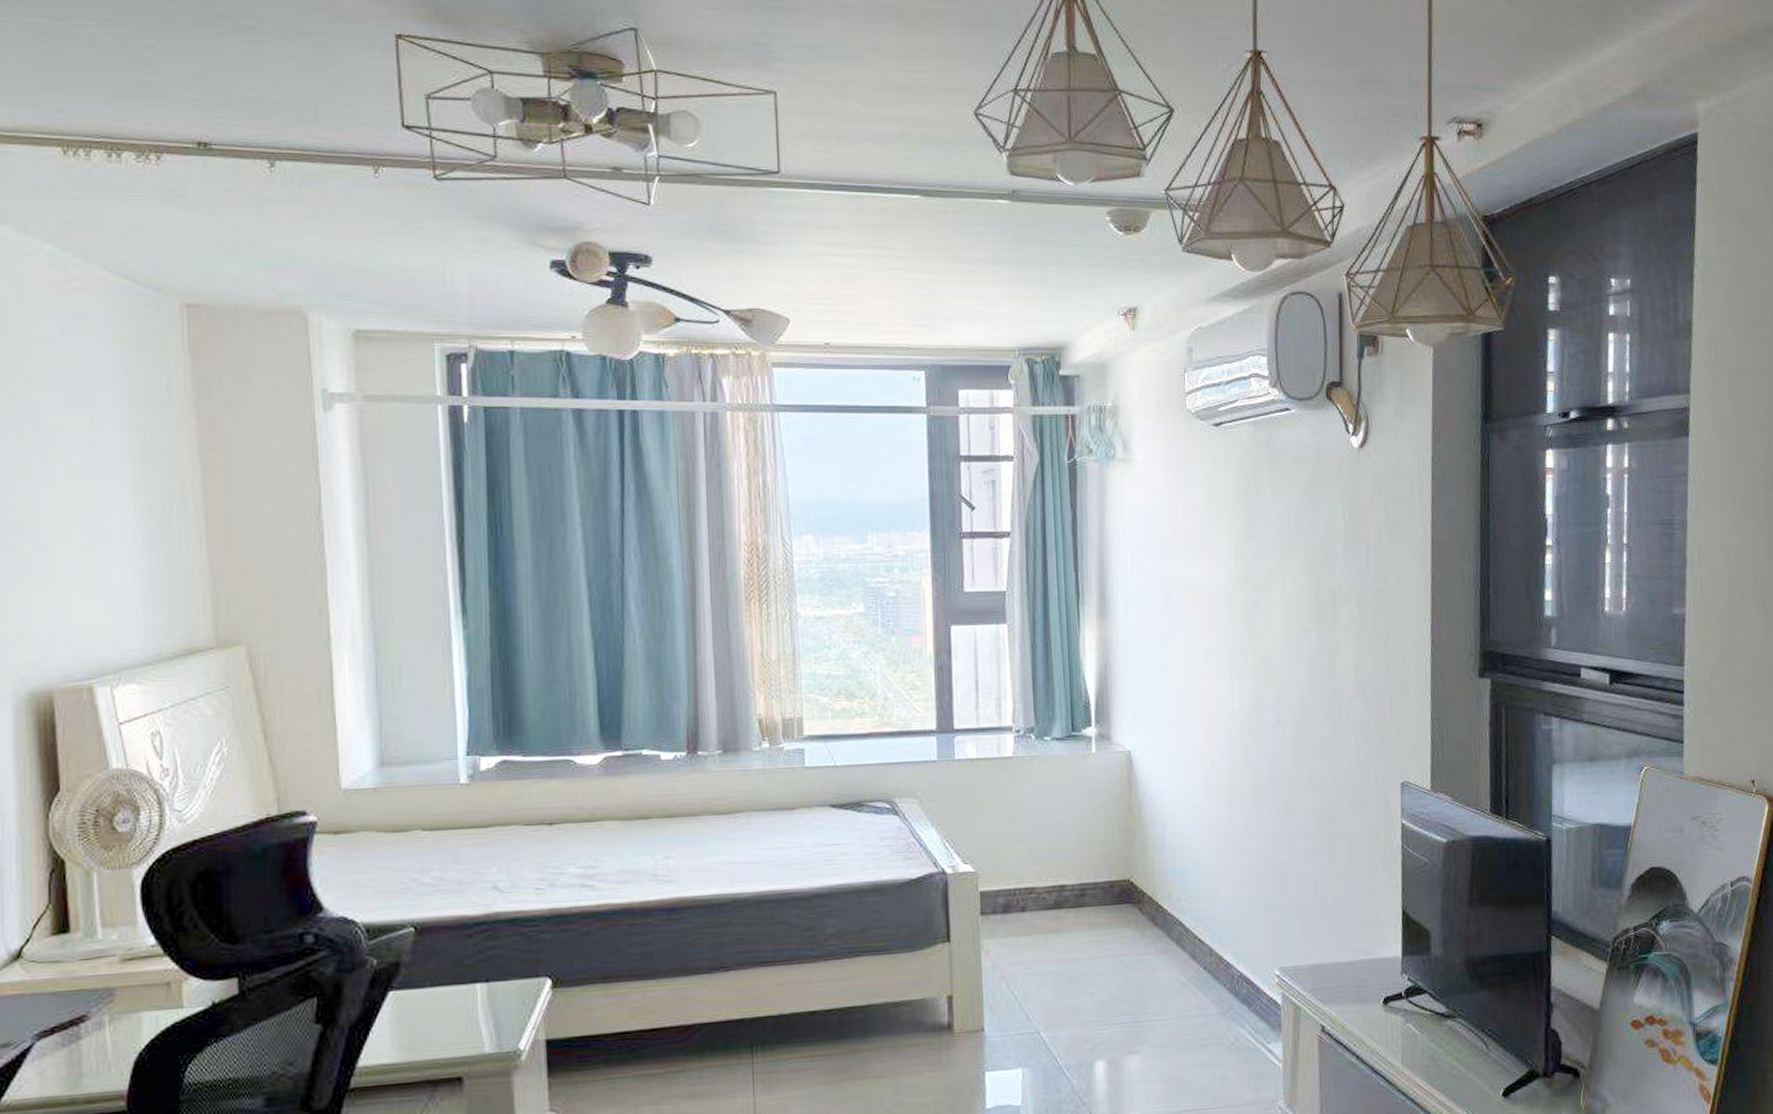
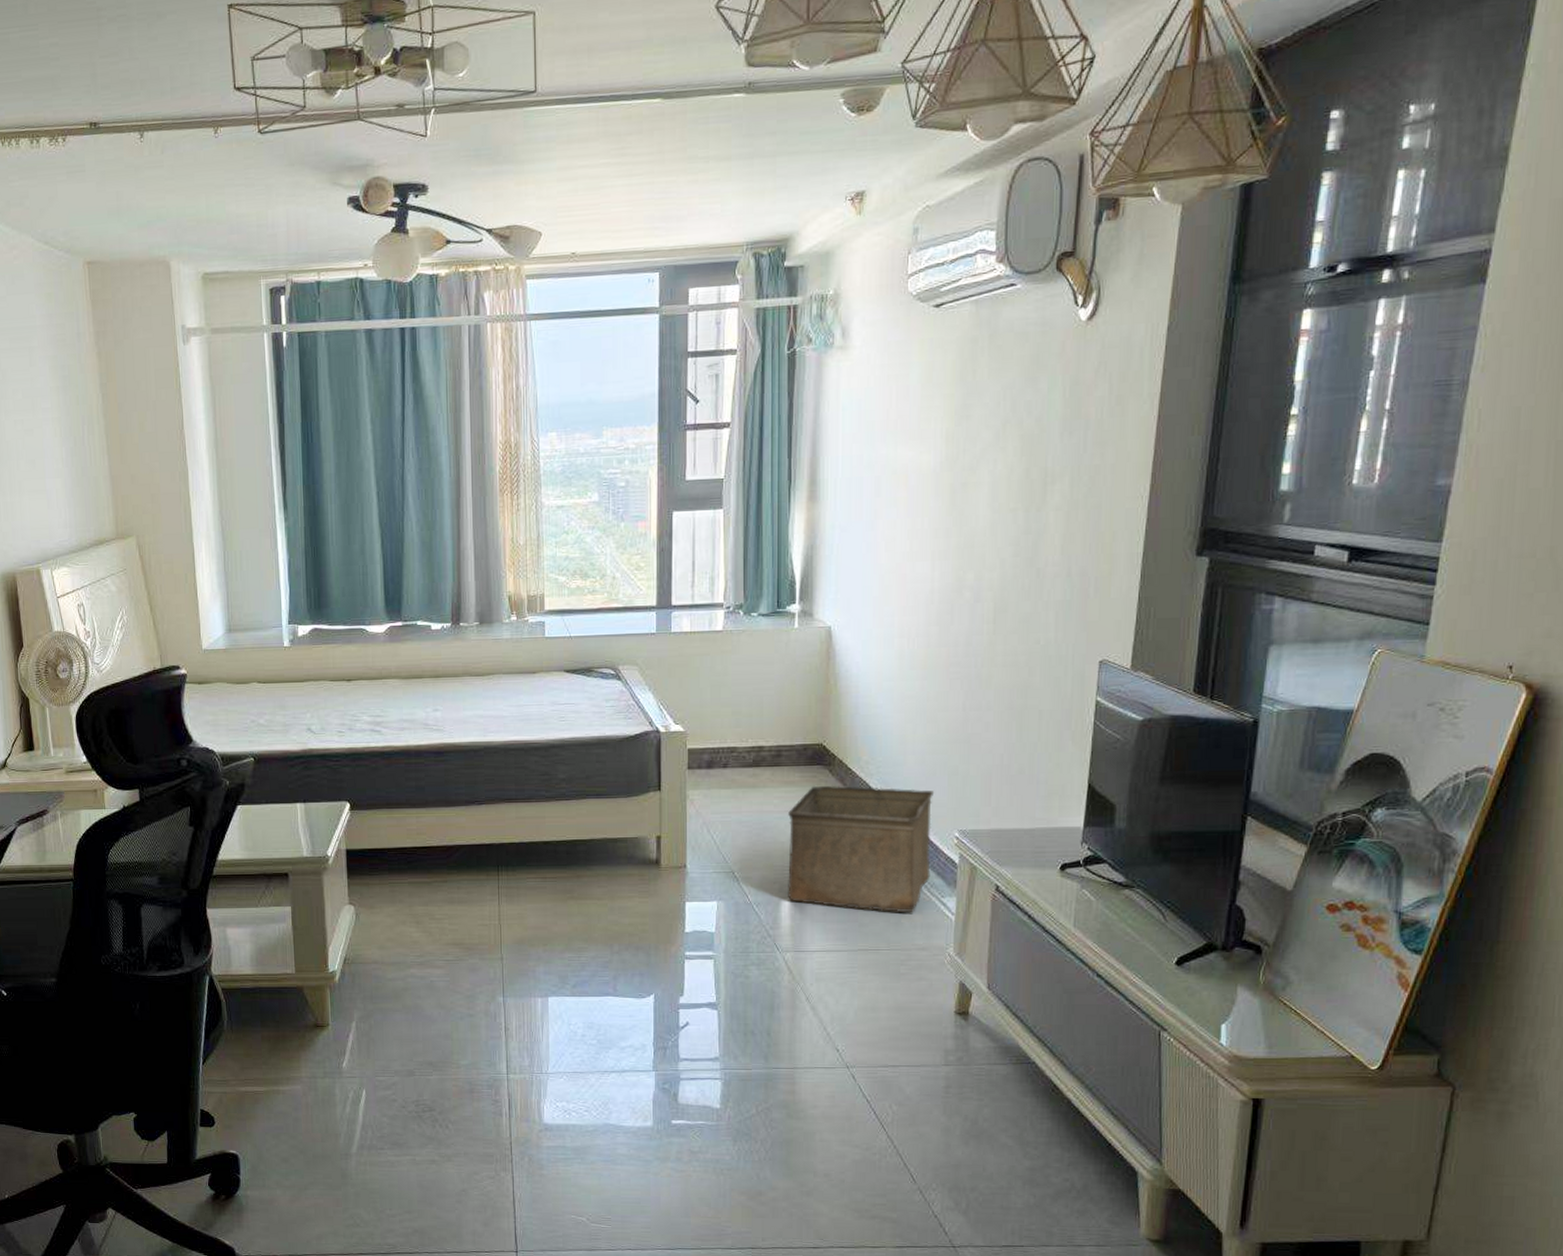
storage bin: none [1097,925,1254,1065] -> present [788,785,935,913]

